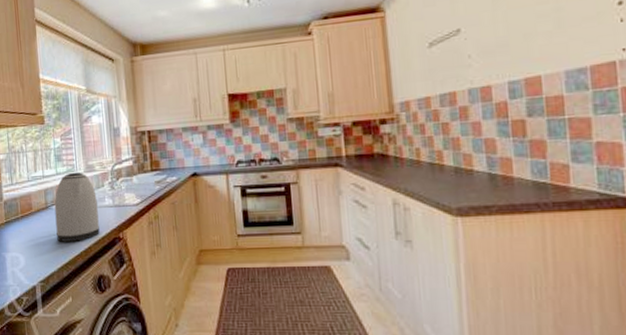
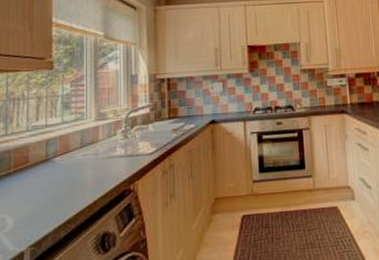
kettle: present [54,172,100,242] -> none [56,120,108,198]

